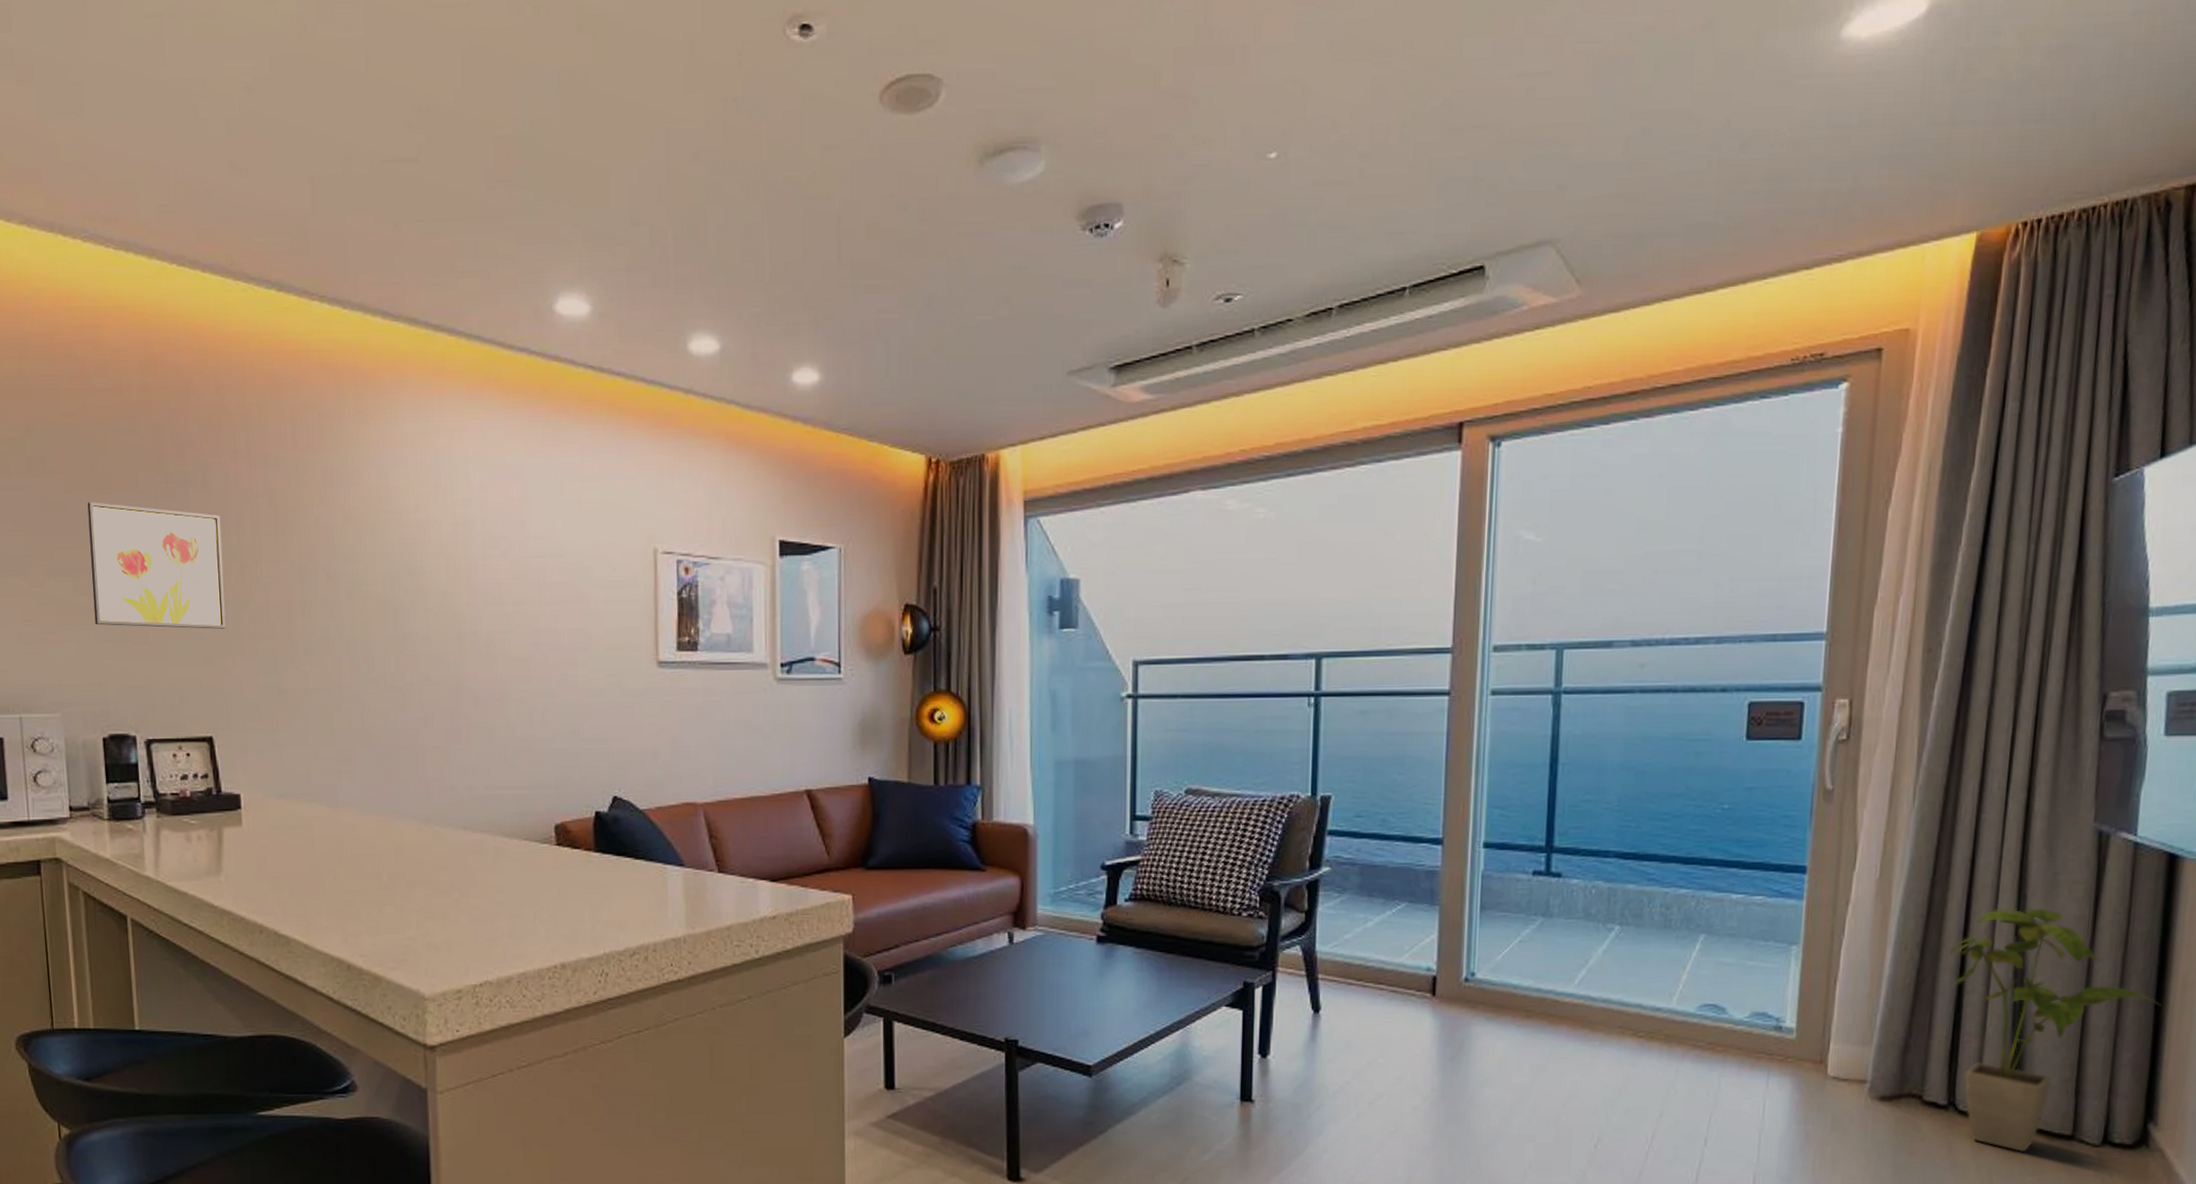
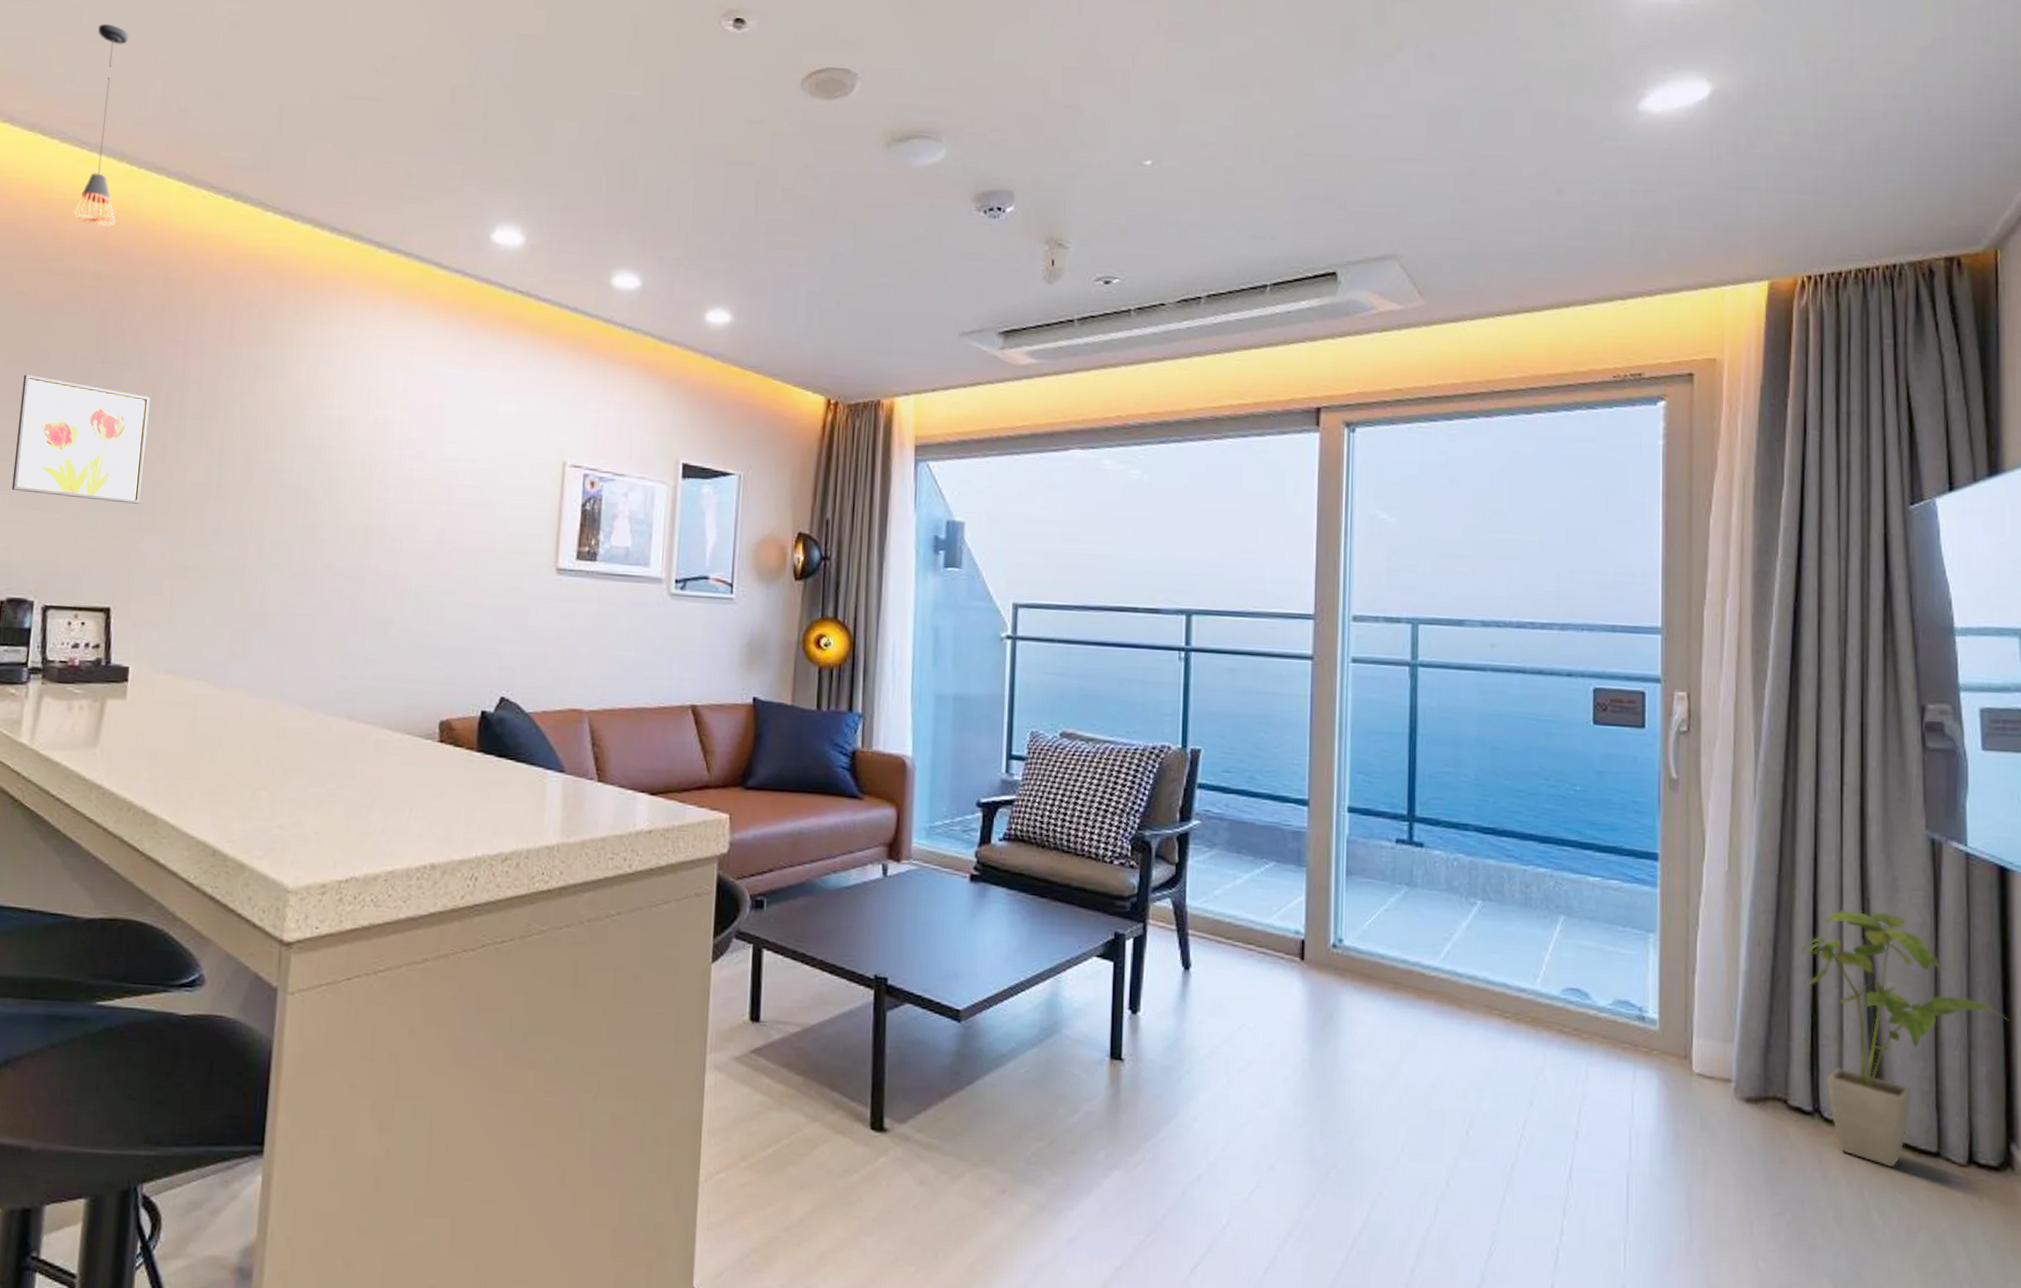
pendant light: none [102,100,155,333] -> present [73,24,129,227]

